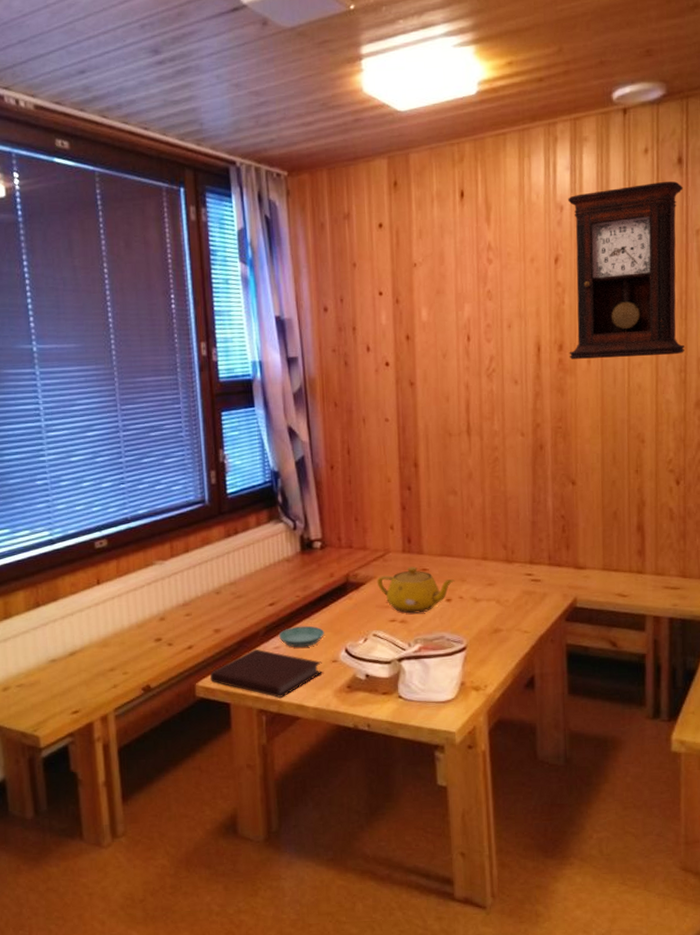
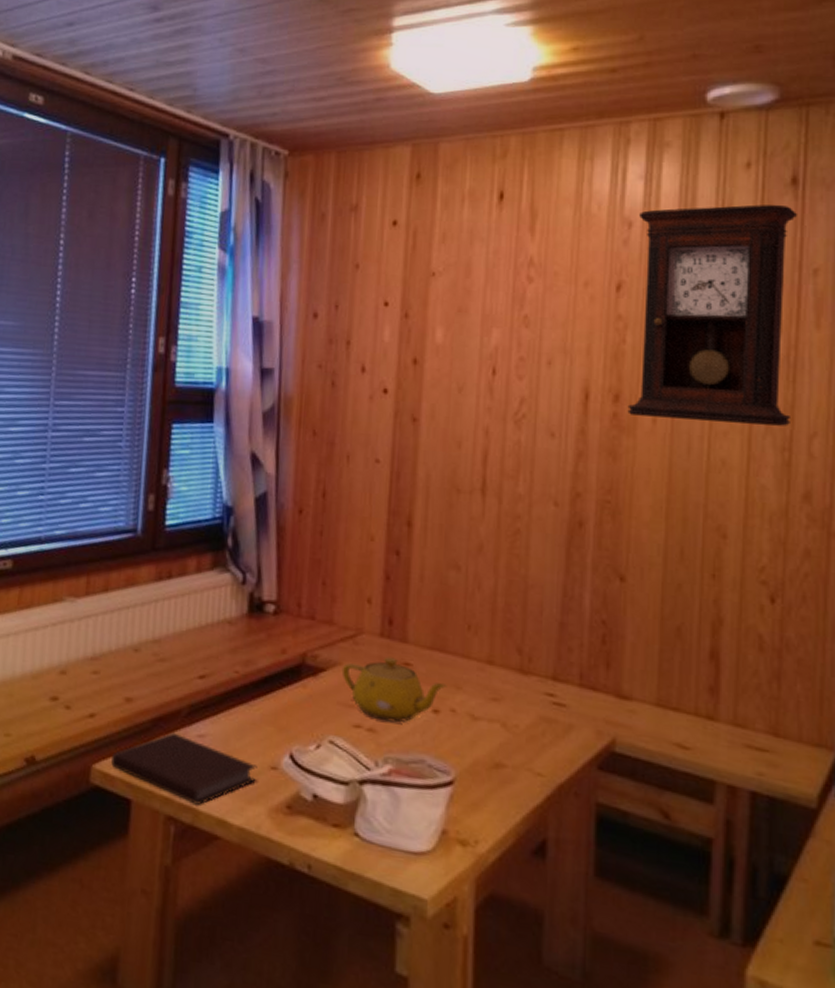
saucer: present [278,625,325,648] -> none [205,711,266,742]

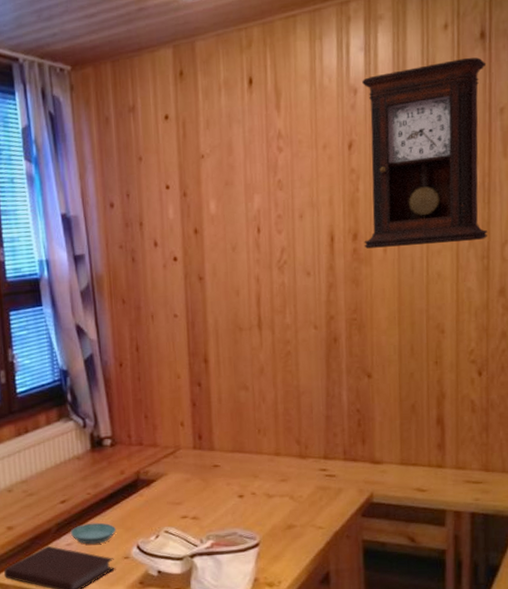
saucer: none [205,711,266,742] -> present [70,522,117,544]
teapot: present [341,657,447,723] -> none [167,463,247,510]

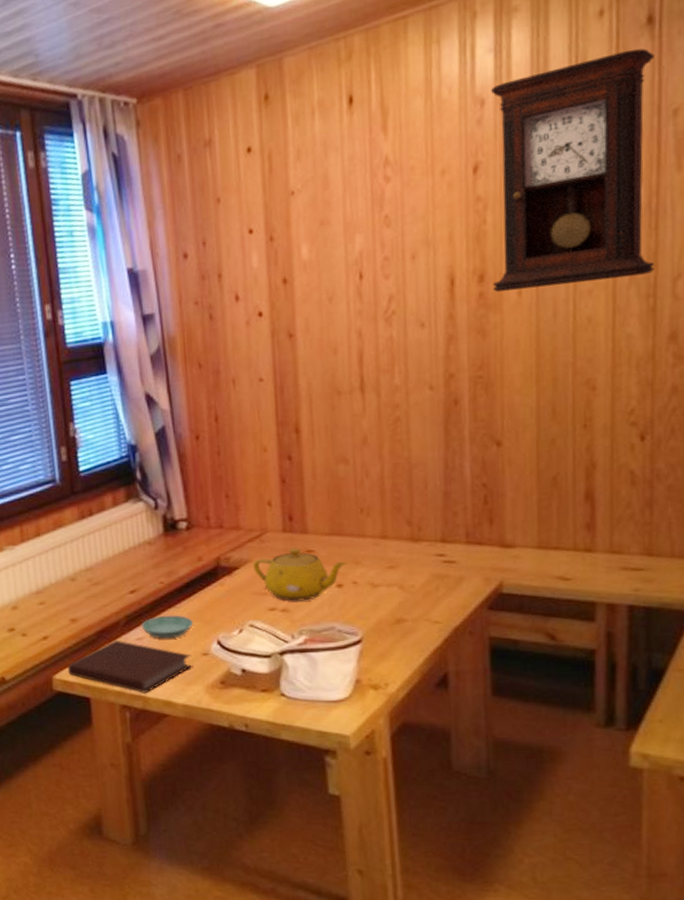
teapot: none [167,463,247,510] -> present [252,548,347,601]

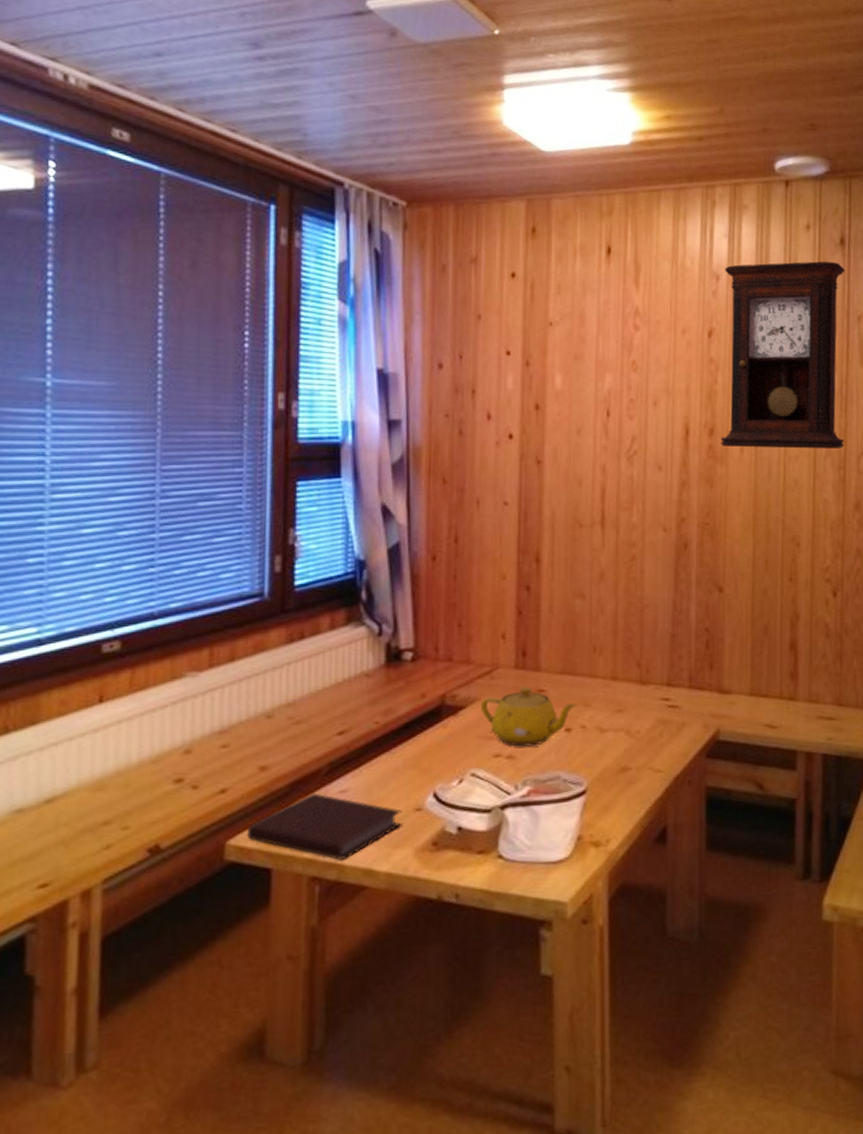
saucer: present [141,615,194,639] -> none [346,762,409,792]

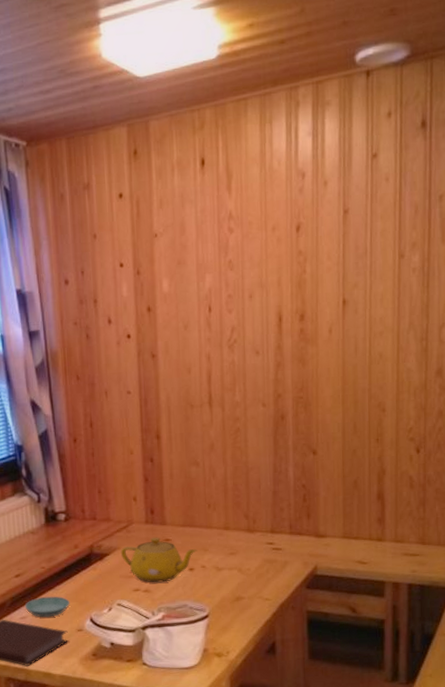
saucer: none [346,762,409,792] -> present [24,596,70,618]
pendulum clock: present [720,261,845,449] -> none [310,146,426,329]

